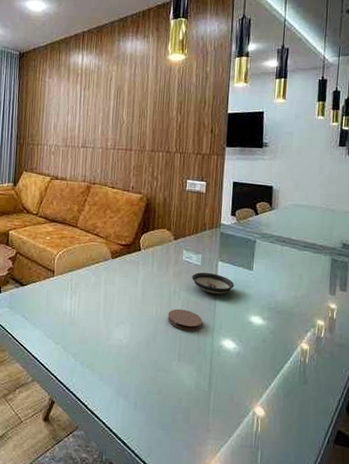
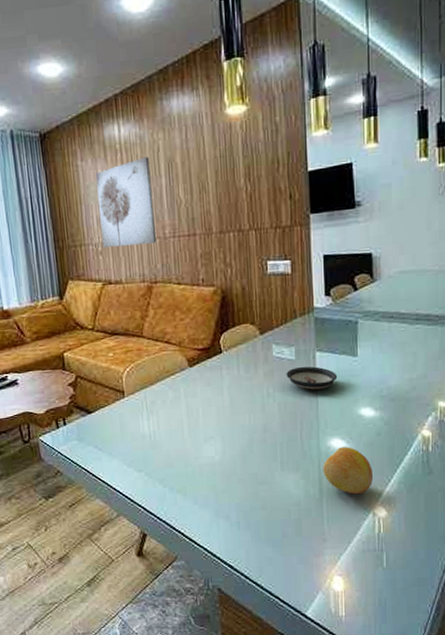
wall art: none [56,82,103,152] -> present [95,156,157,247]
coaster: present [167,308,202,331] -> none [263,412,305,436]
fruit: none [214,347,257,393] -> present [323,447,374,495]

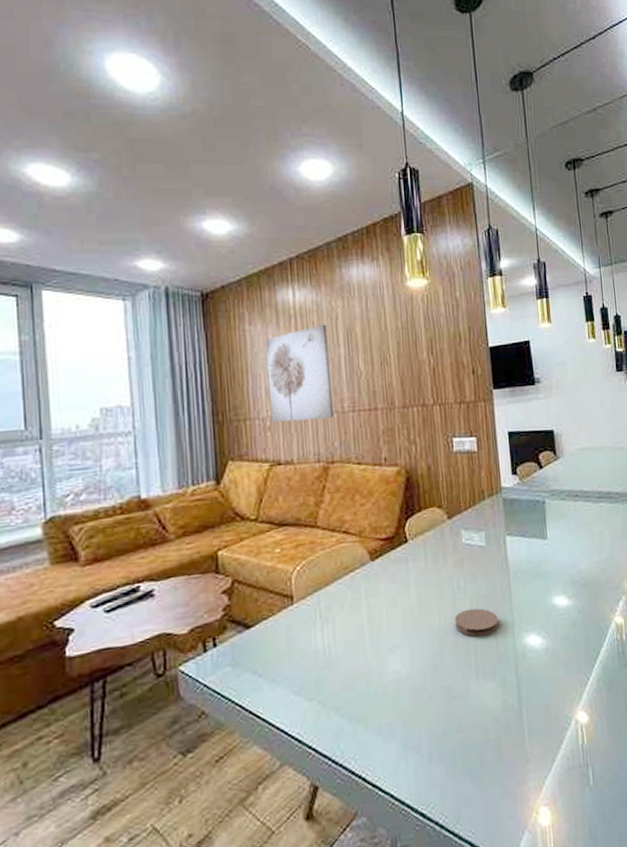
coaster: none [263,412,305,436] -> present [454,608,499,637]
saucer: present [286,366,338,390] -> none [477,552,530,580]
fruit: present [323,447,374,495] -> none [520,643,573,700]

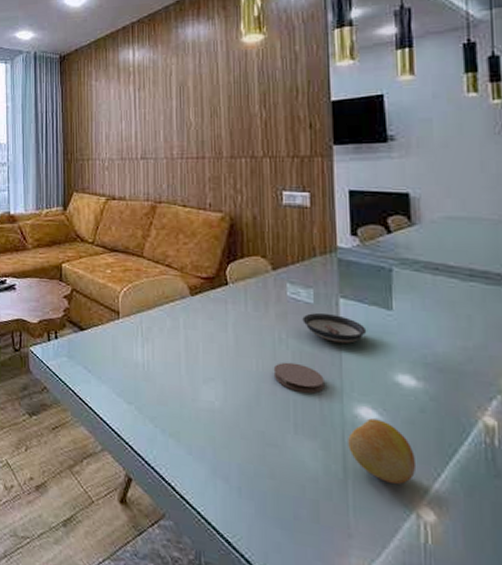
wall art: present [265,324,335,422] -> none [107,79,164,163]
saucer: none [477,552,530,580] -> present [302,312,367,344]
fruit: none [520,643,573,700] -> present [348,418,417,485]

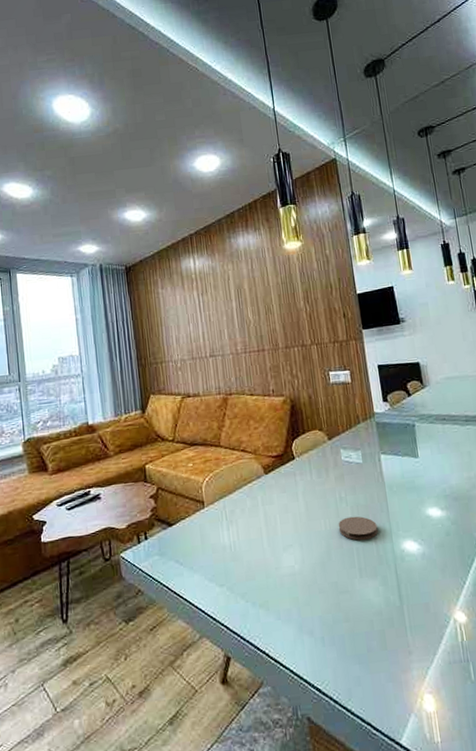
saucer: present [302,312,367,344] -> none [355,469,403,493]
fruit: present [348,418,417,485] -> none [399,548,449,600]

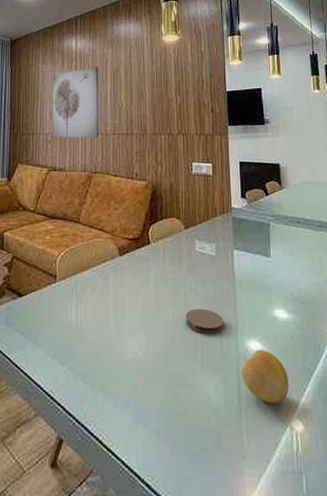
wall art: none [174,284,230,364] -> present [52,66,100,138]
fruit: none [399,548,449,600] -> present [241,350,290,404]

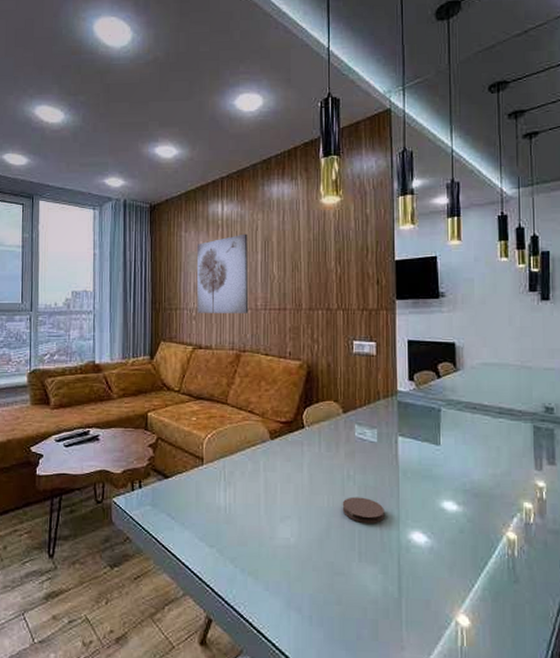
fruit: present [241,350,290,404] -> none [403,542,456,598]

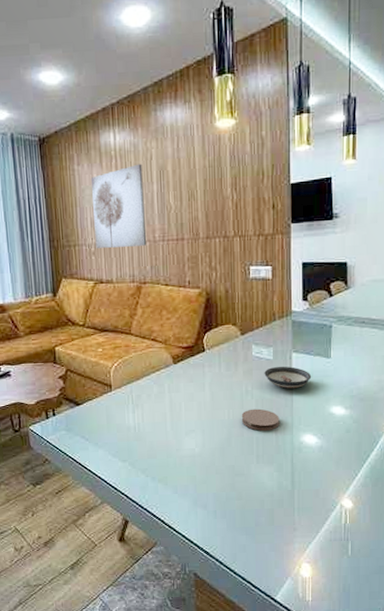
saucer: none [368,450,420,476] -> present [264,366,312,388]

